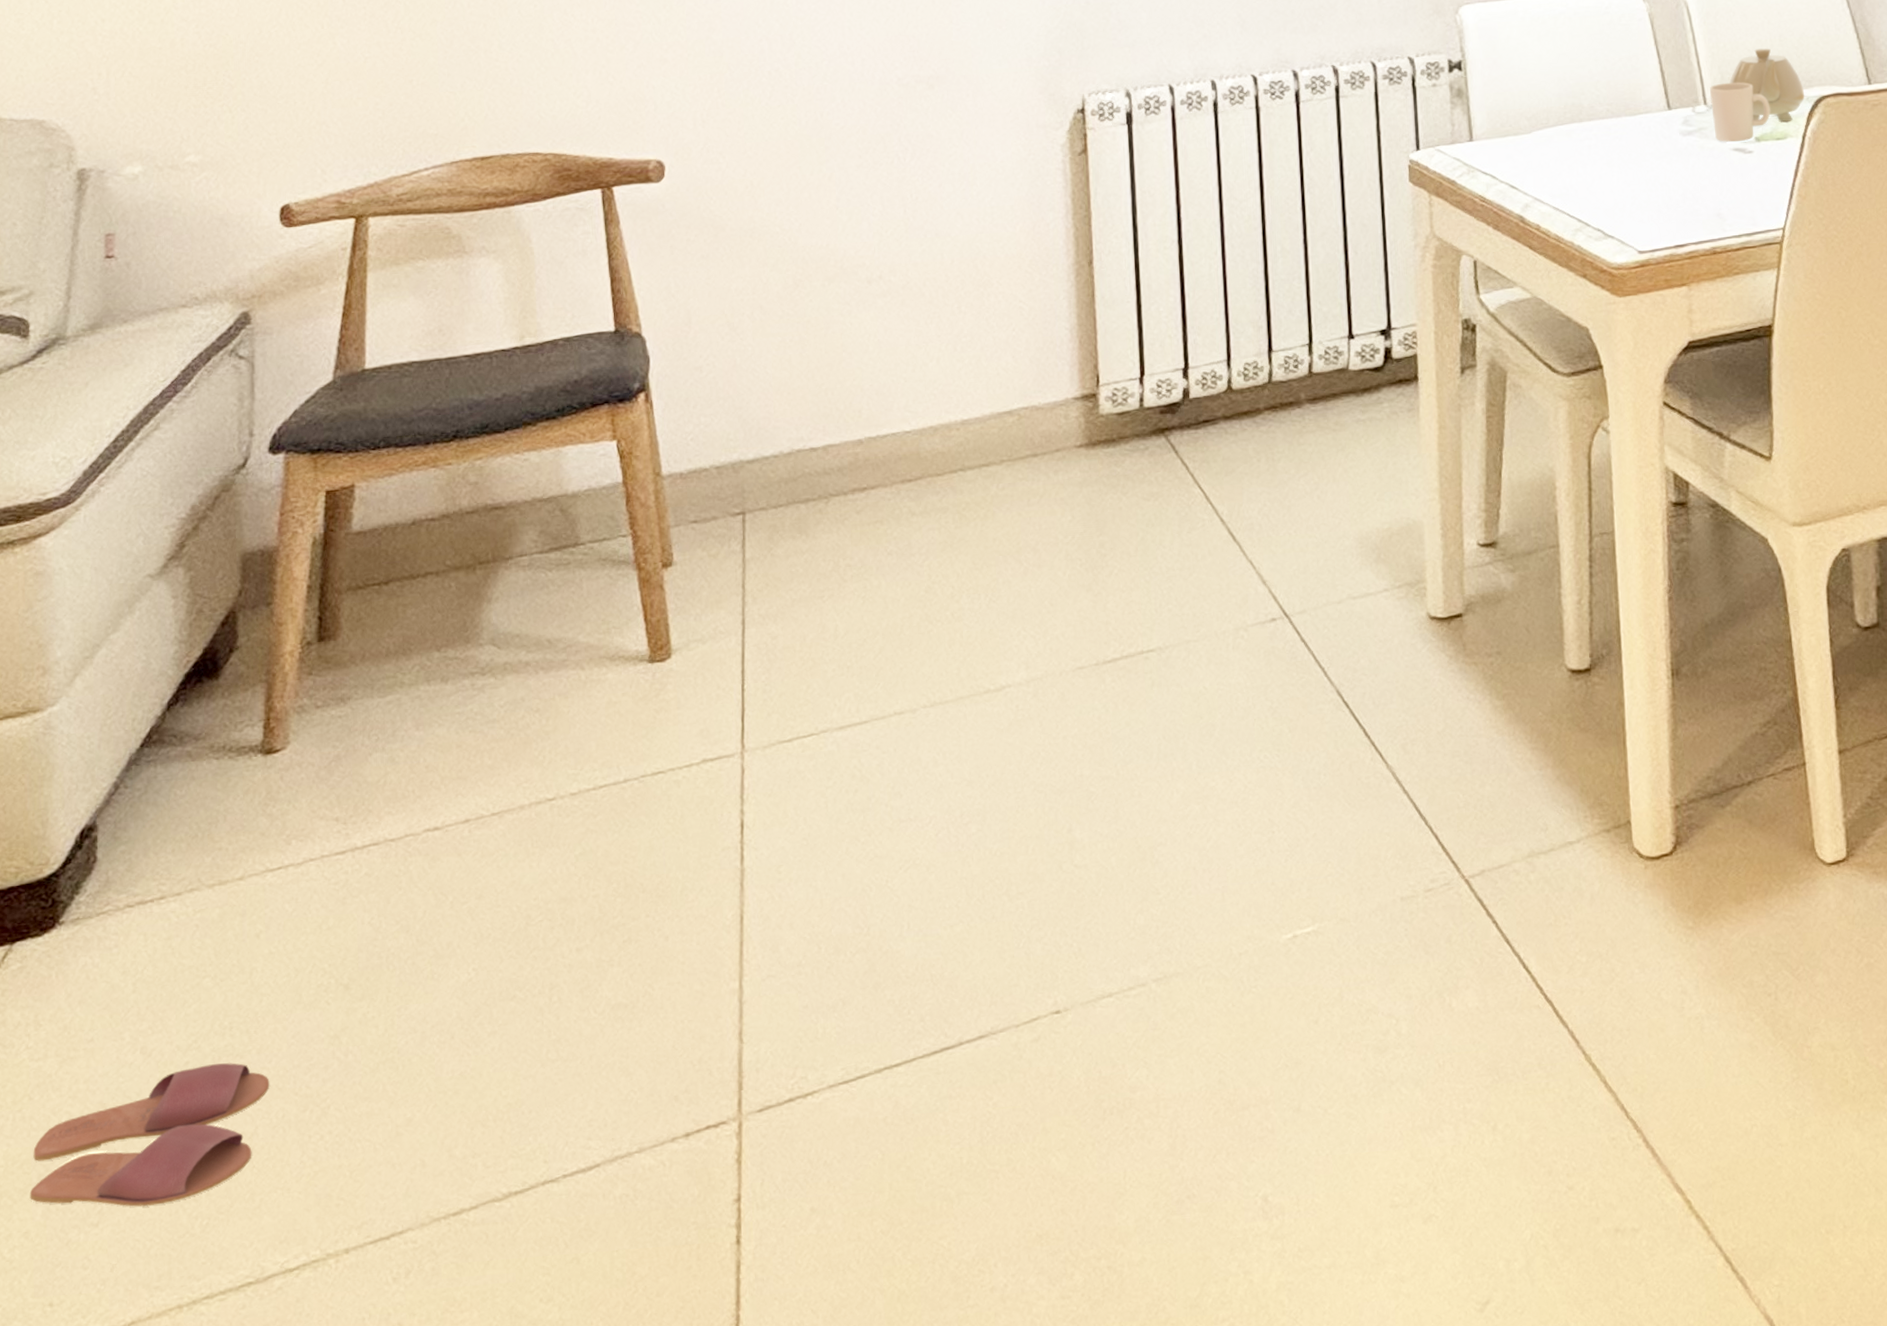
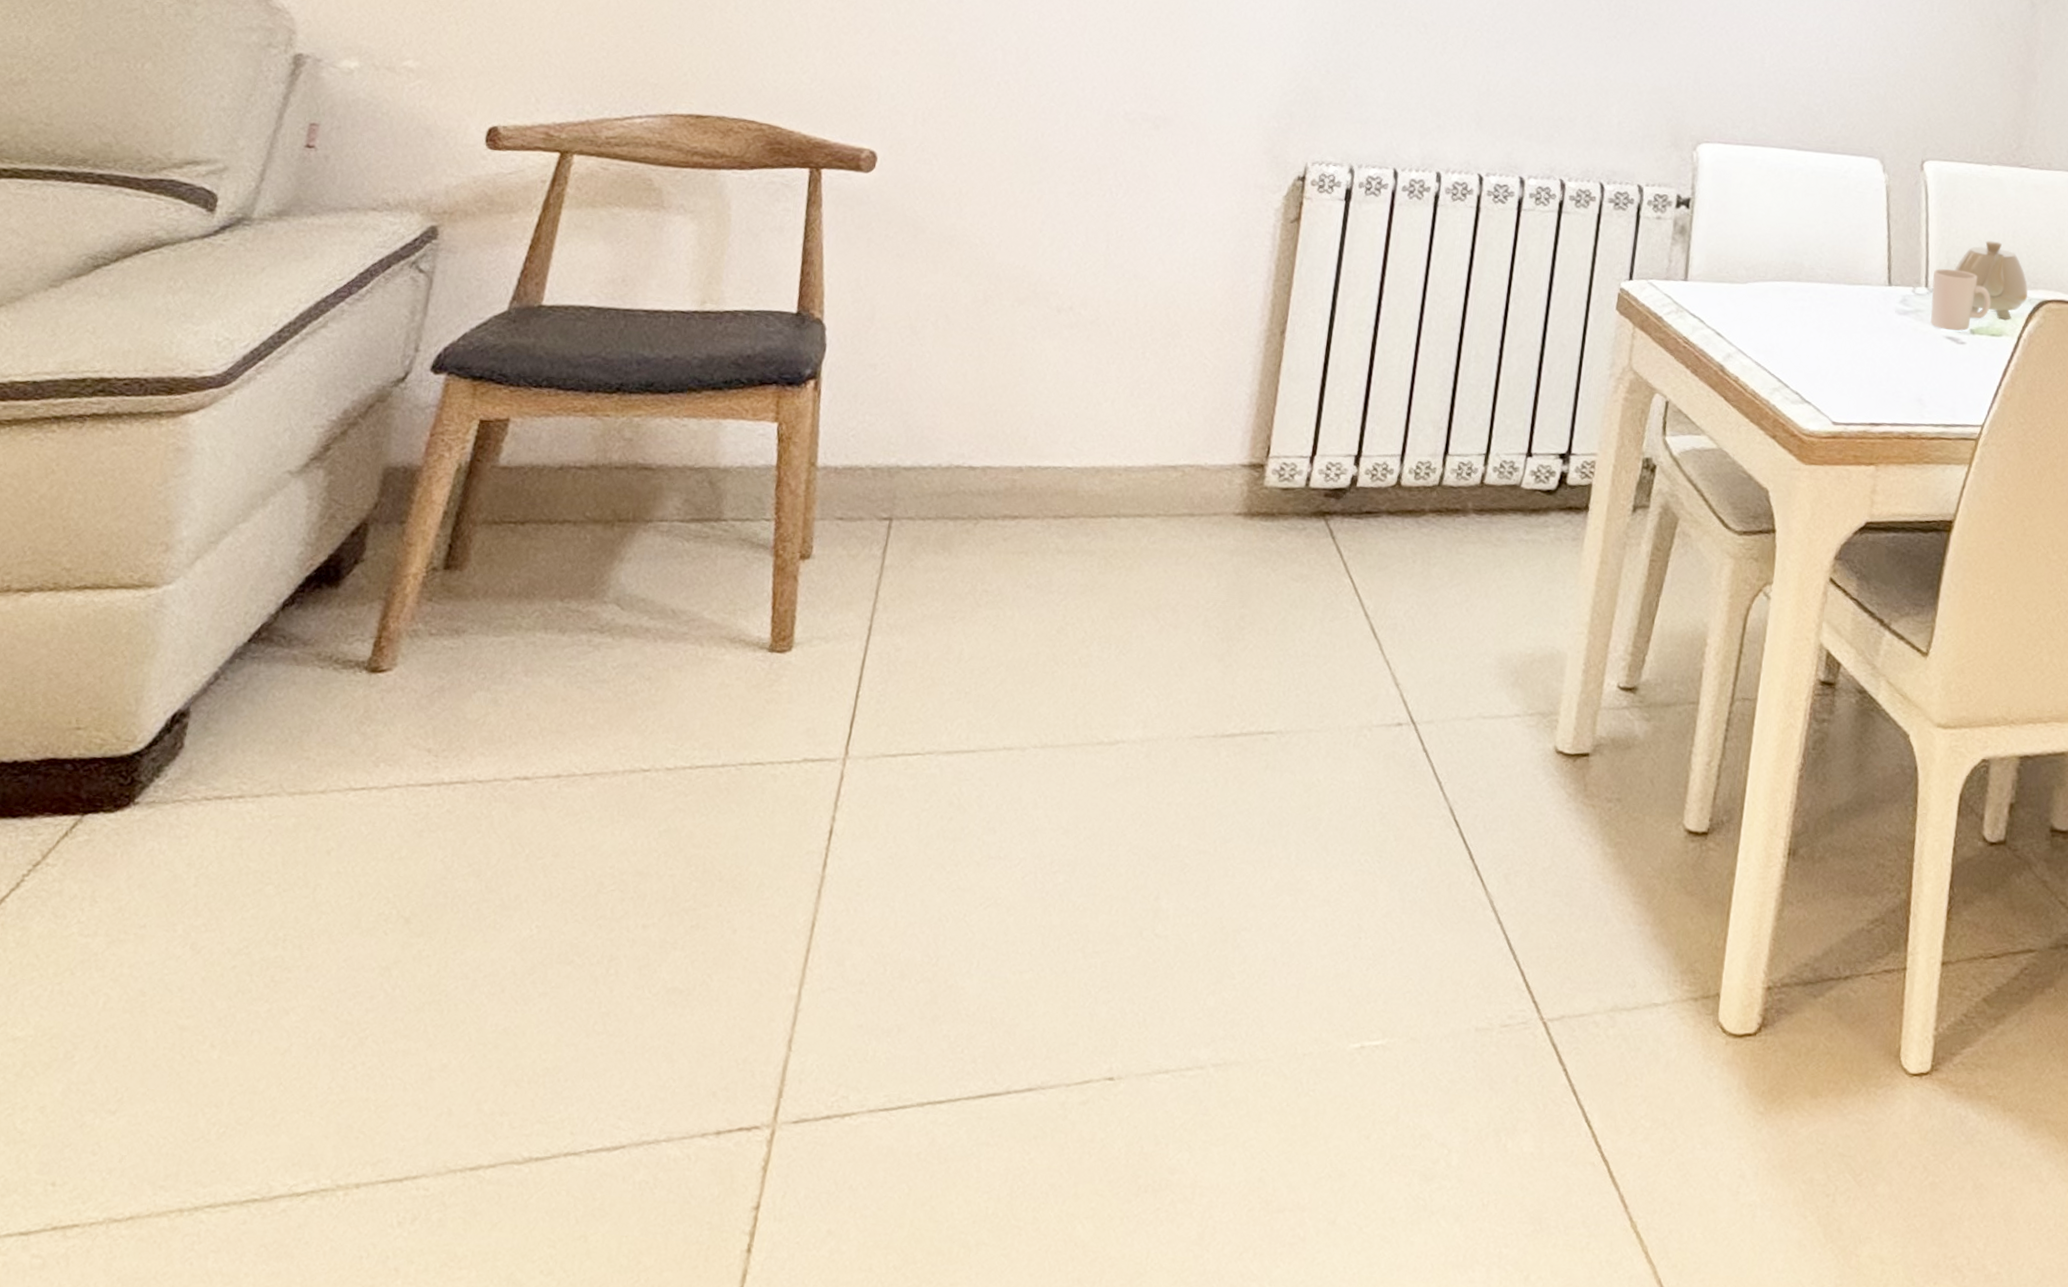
slippers: present [29,1063,270,1207] -> none [52,972,313,1104]

